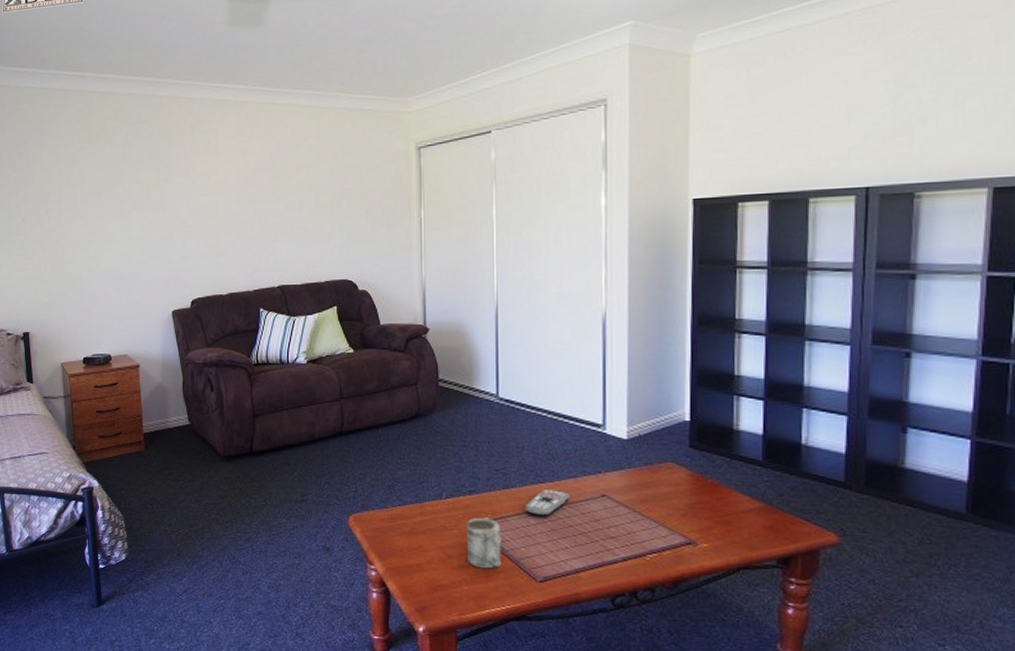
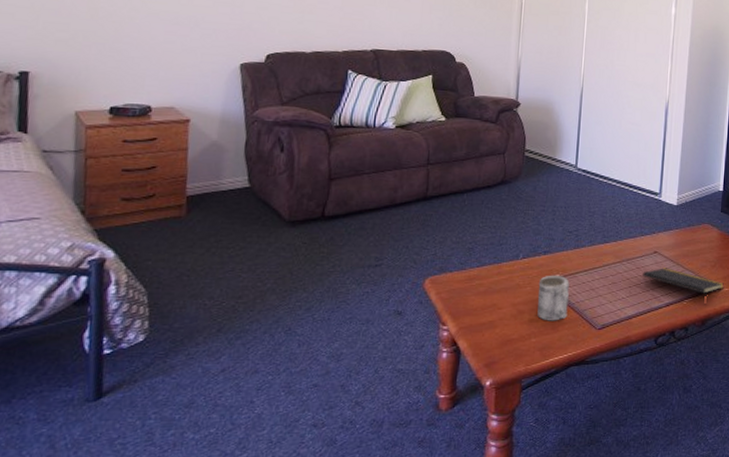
remote control: present [524,489,570,516] -> none [591,248,629,271]
notepad: none [589,514,701,552] -> present [642,268,724,296]

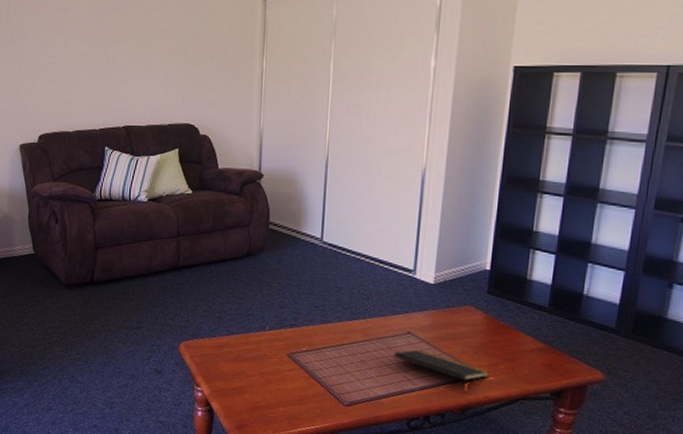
mug: present [537,275,570,321] -> none [284,348,316,393]

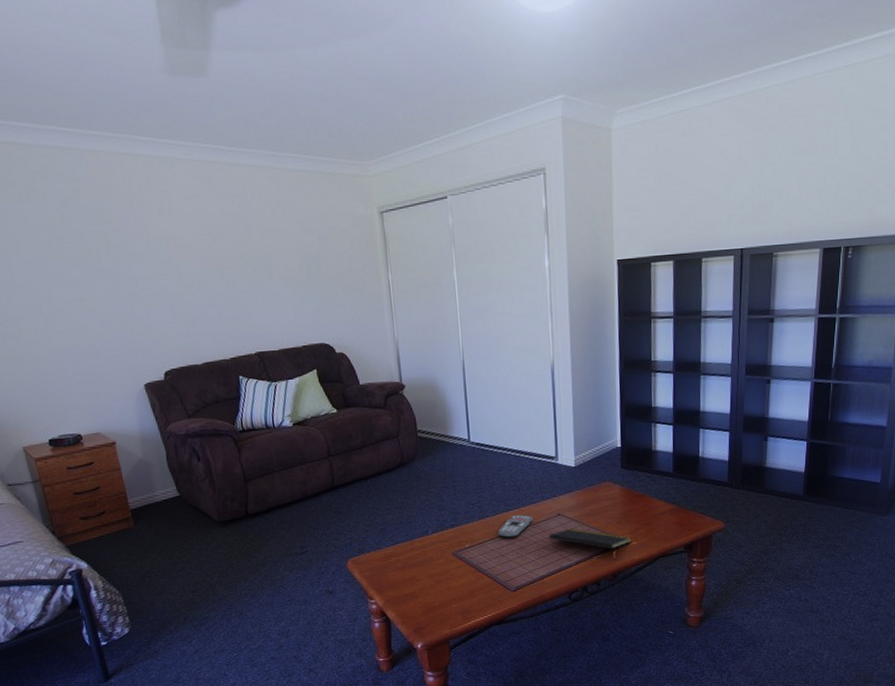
remote control: none [338,325,379,349] -> present [497,515,533,538]

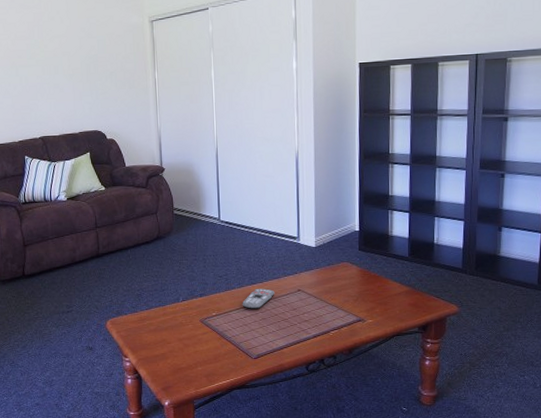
notepad: present [549,528,632,551] -> none [289,303,367,328]

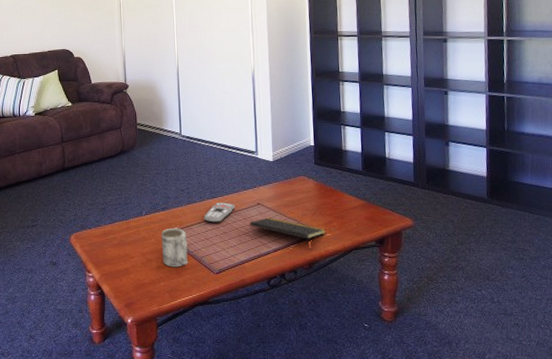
mug: none [198,313,226,353] -> present [161,227,188,268]
notepad: none [289,303,367,328] -> present [249,217,326,241]

